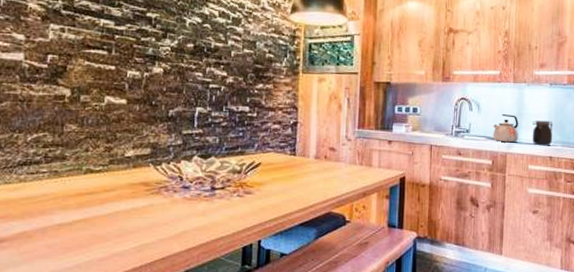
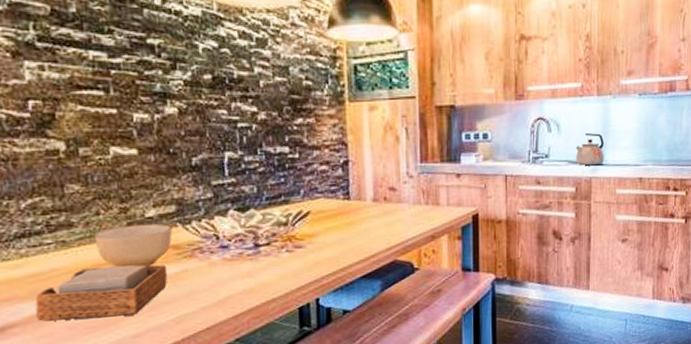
napkin holder: none [24,195,136,240] -> present [35,264,168,322]
bowl: none [81,162,145,198] -> present [93,223,173,268]
jar: present [532,120,553,146] -> none [619,137,642,167]

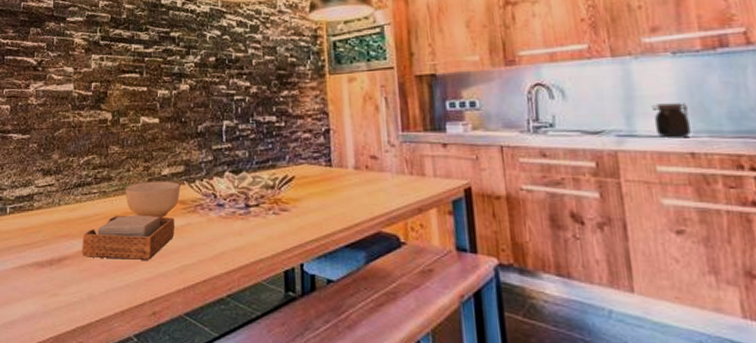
kettle: present [575,133,605,166] -> none [589,99,633,137]
jar: none [619,137,642,167] -> present [652,103,691,139]

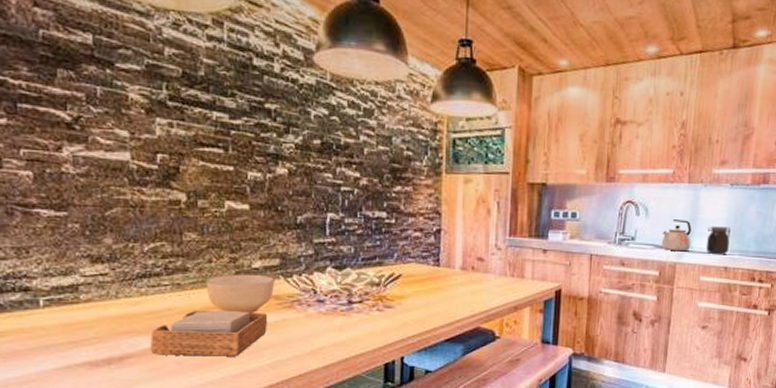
kettle: none [589,99,633,137] -> present [661,219,692,252]

